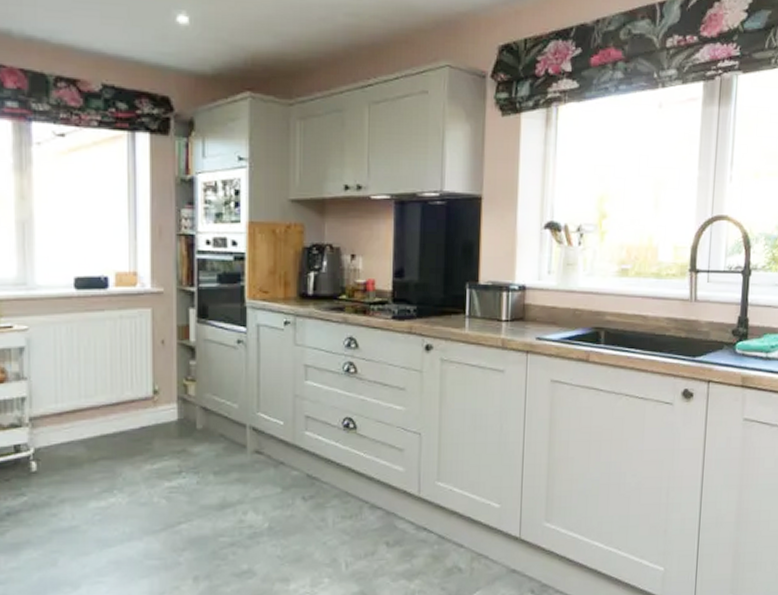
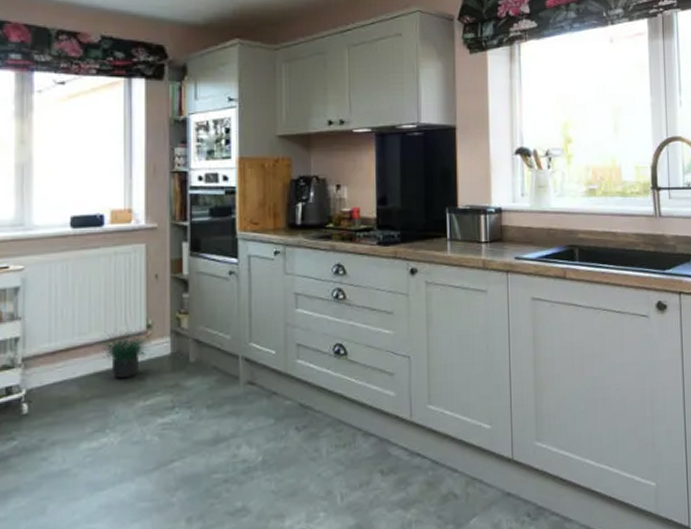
potted plant: none [106,390,156,442] -> present [100,325,150,379]

